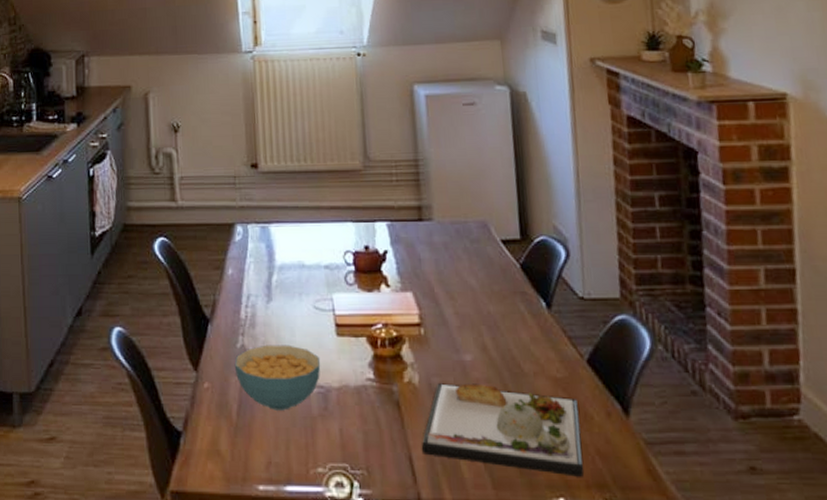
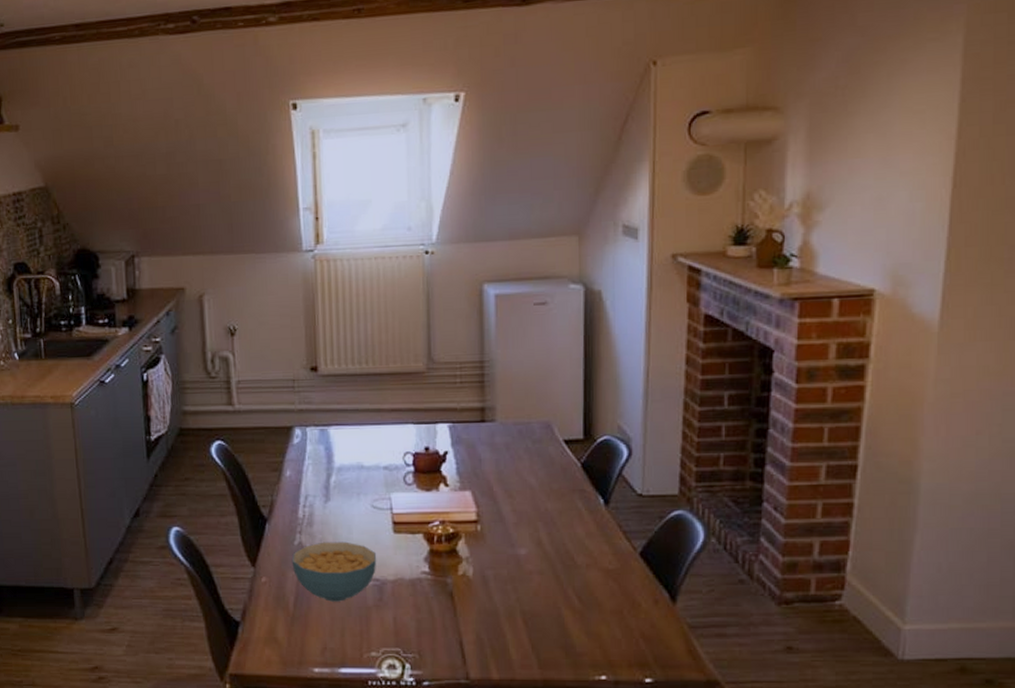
dinner plate: present [421,383,584,477] -> none [472,575,628,657]

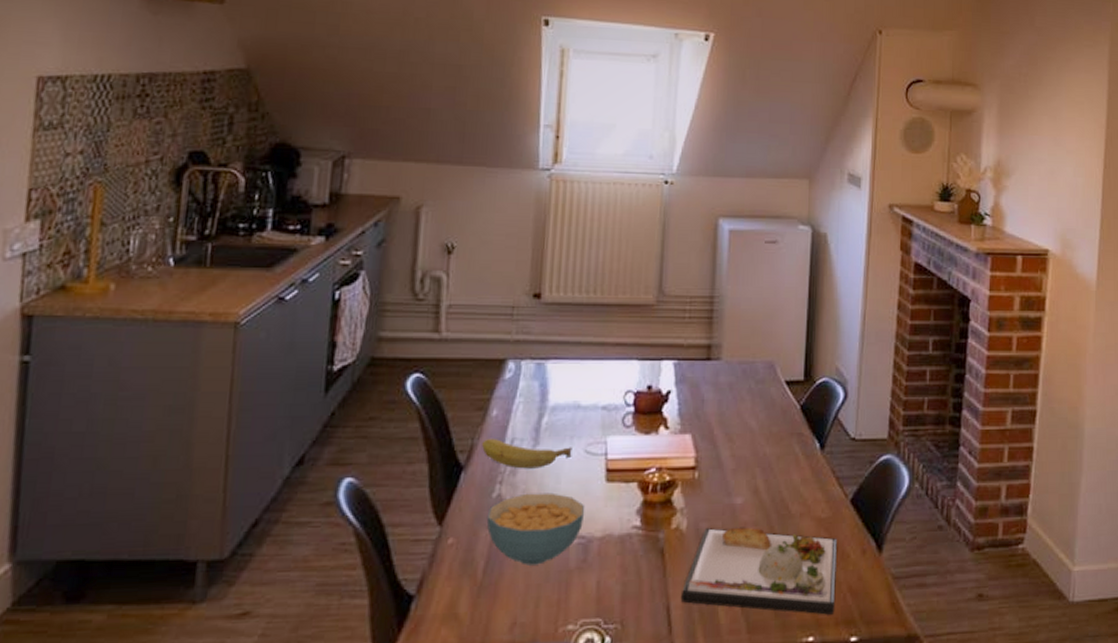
fruit: none [281,495,360,521] -> present [482,438,572,469]
dinner plate: none [472,575,628,657] -> present [680,527,837,615]

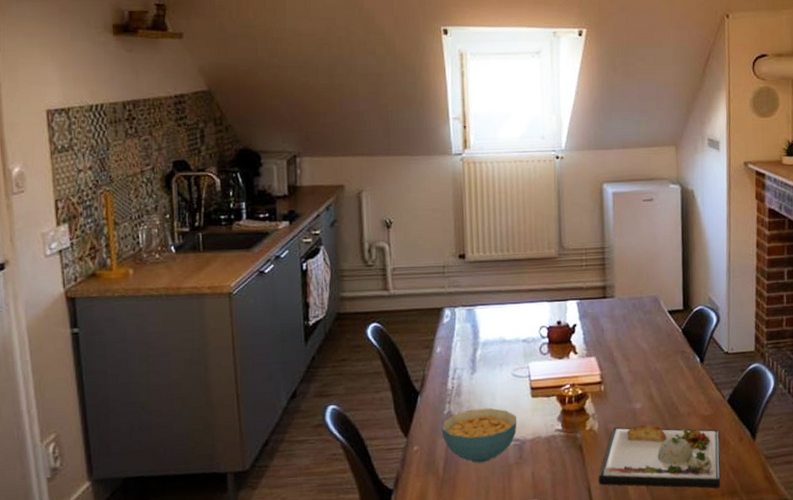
fruit: present [482,438,572,469] -> none [432,369,503,391]

